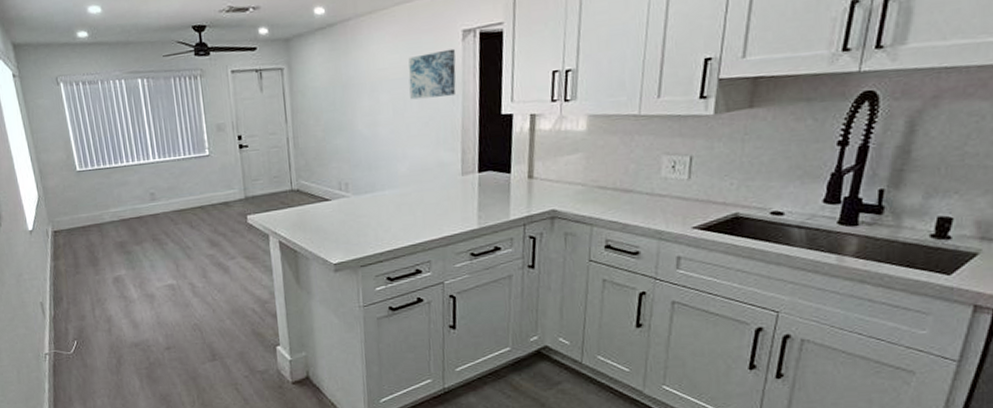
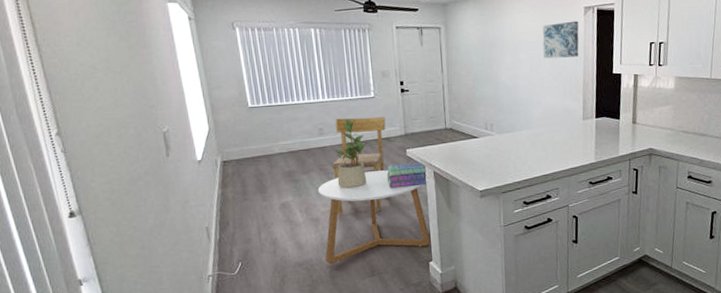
coffee table: none [151,240,278,346] -> present [317,170,431,264]
chair: none [166,177,224,291] -> present [332,116,386,215]
potted plant: none [168,181,204,260] -> present [335,119,367,188]
stack of books: none [225,231,273,261] -> present [386,163,428,189]

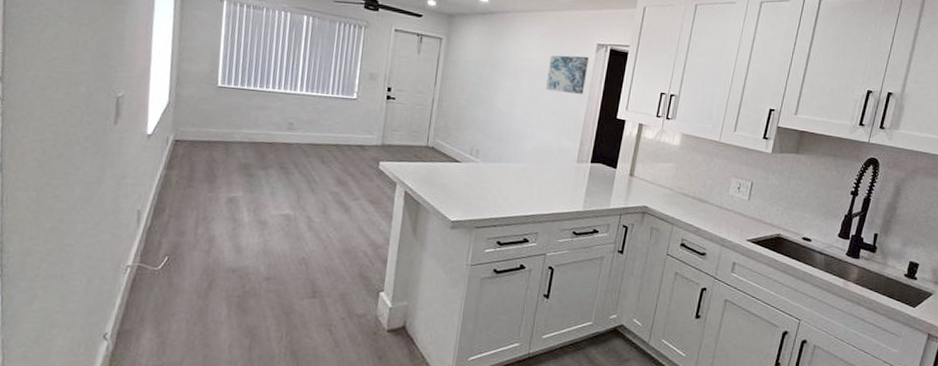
coffee table: present [317,170,431,264] -> none [264,178,389,276]
chair: present [332,116,386,215] -> none [289,115,364,226]
potted plant: present [335,119,367,188] -> none [296,117,338,194]
stack of books: present [386,163,428,189] -> none [352,176,398,204]

